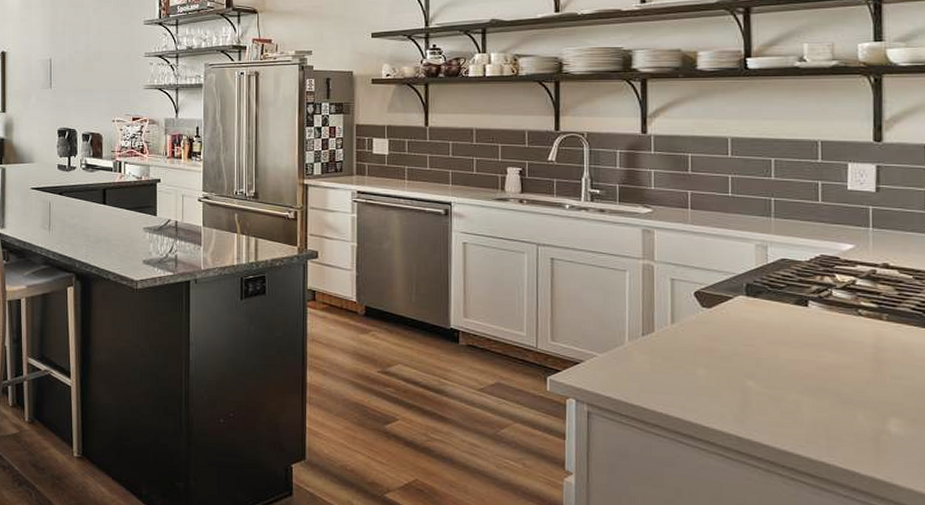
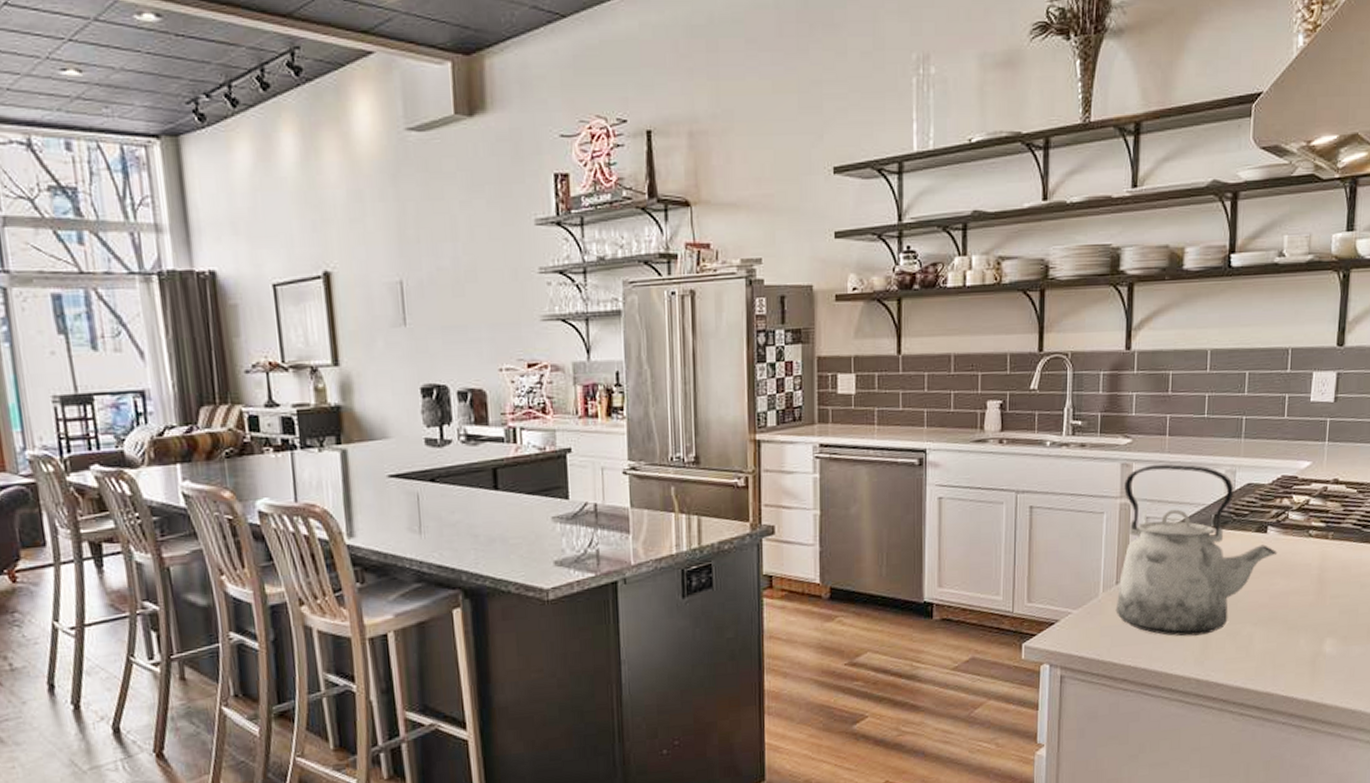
kettle: none [643,233,822,395] -> present [1115,464,1278,637]

